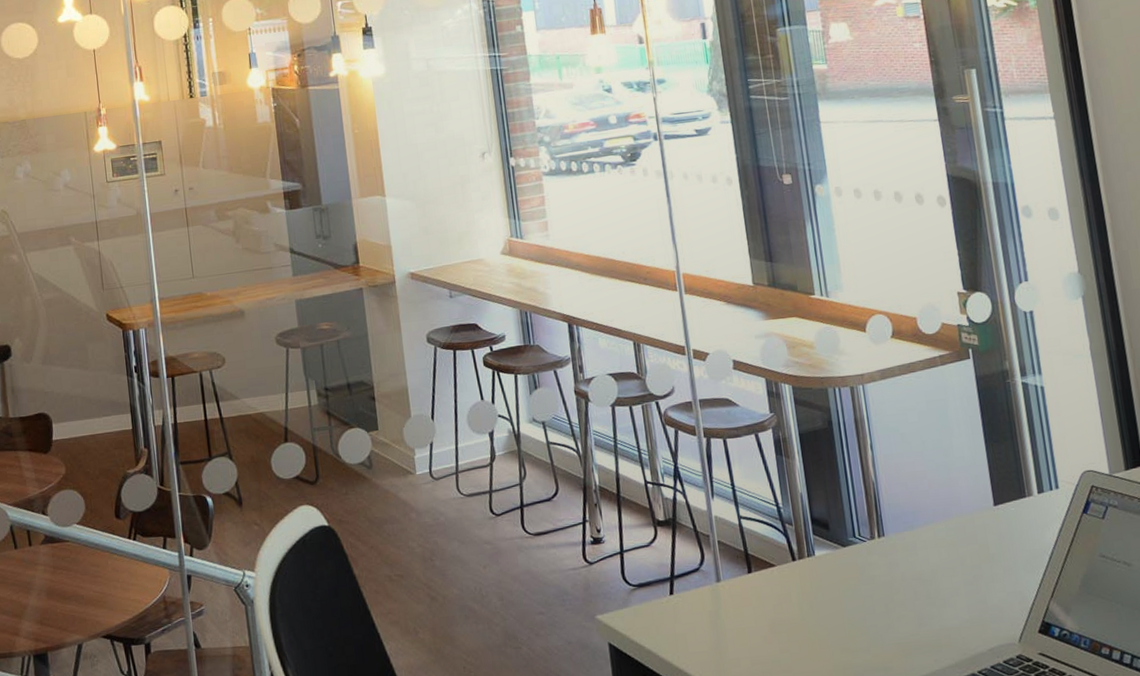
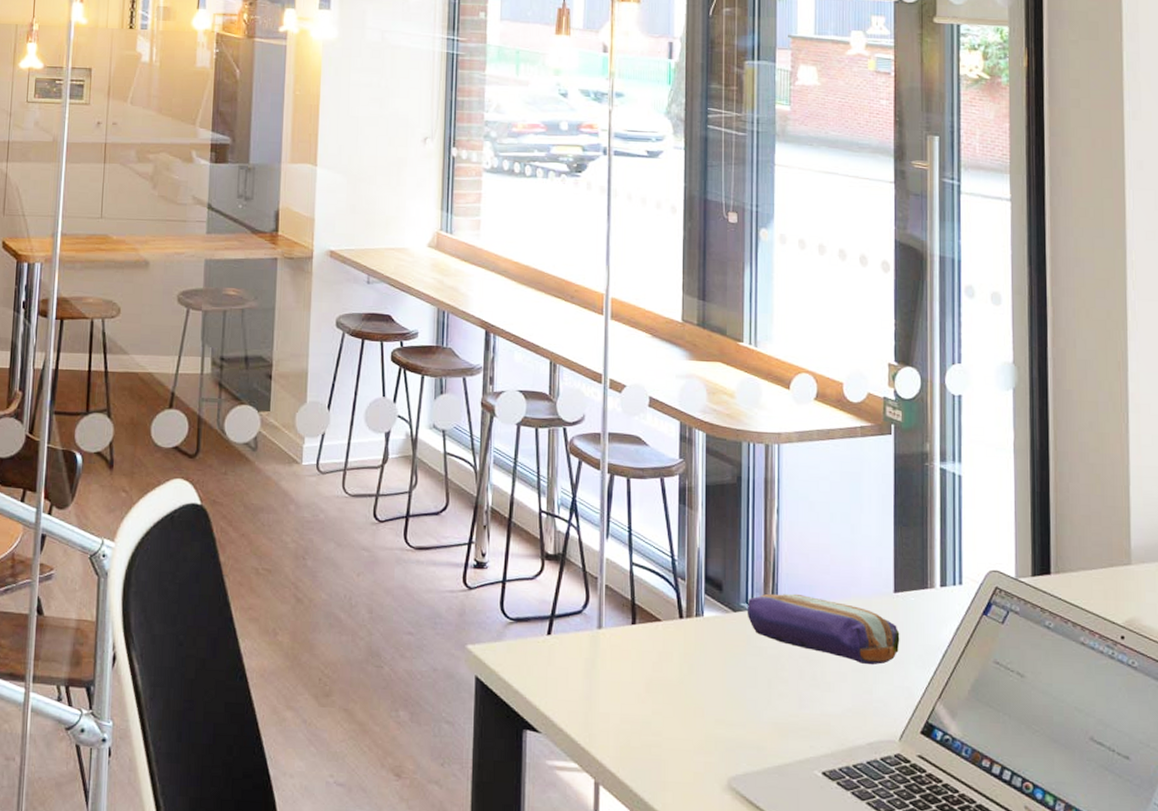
pencil case: none [855,521,1007,577] -> present [747,593,900,666]

